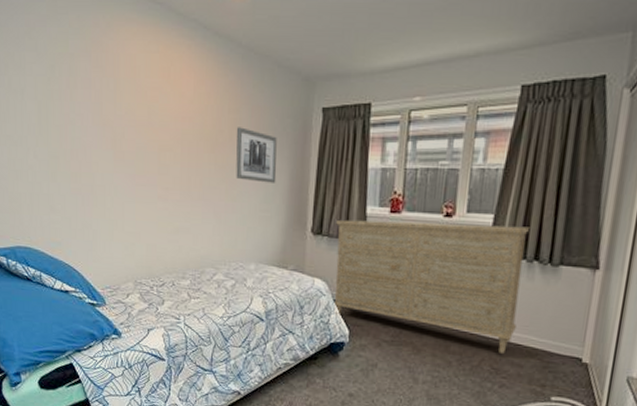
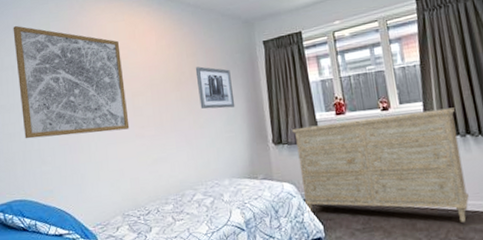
wall art: none [24,37,152,188] -> present [13,25,130,139]

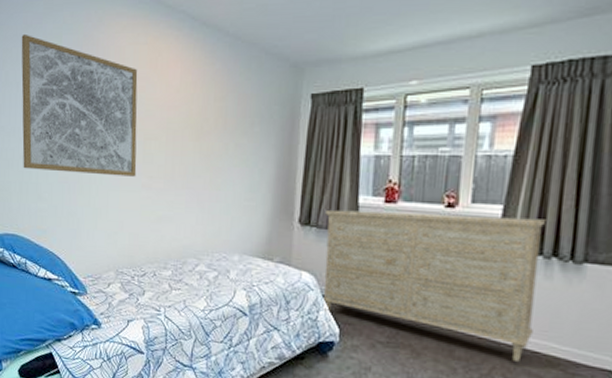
wall art: present [195,66,235,109] -> none [220,115,264,172]

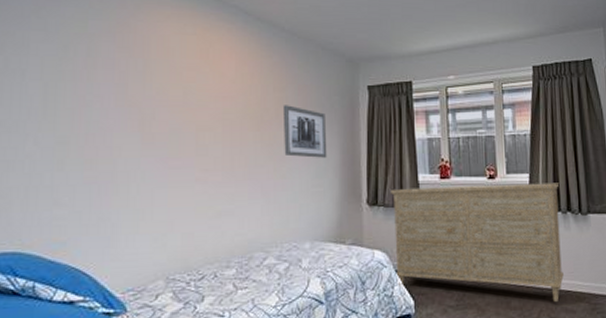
wall art: present [21,33,138,177] -> none [29,16,189,172]
wall art: none [220,115,264,172] -> present [282,105,327,158]

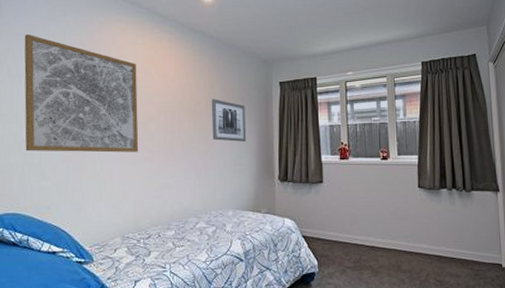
wall art: none [29,16,189,172] -> present [24,33,139,153]
dresser: present [391,182,564,302] -> none [298,163,449,267]

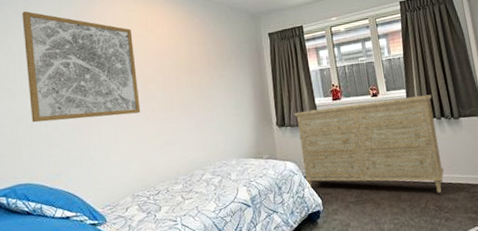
wall art: present [211,99,247,142] -> none [205,55,243,95]
dresser: none [298,163,449,267] -> present [294,94,444,193]

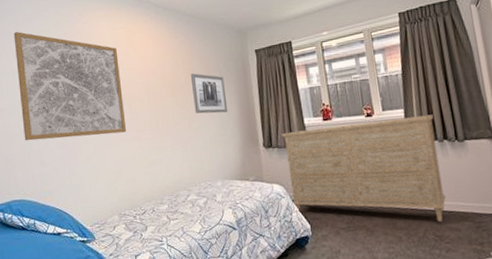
wall art: none [205,55,243,95] -> present [190,73,228,114]

